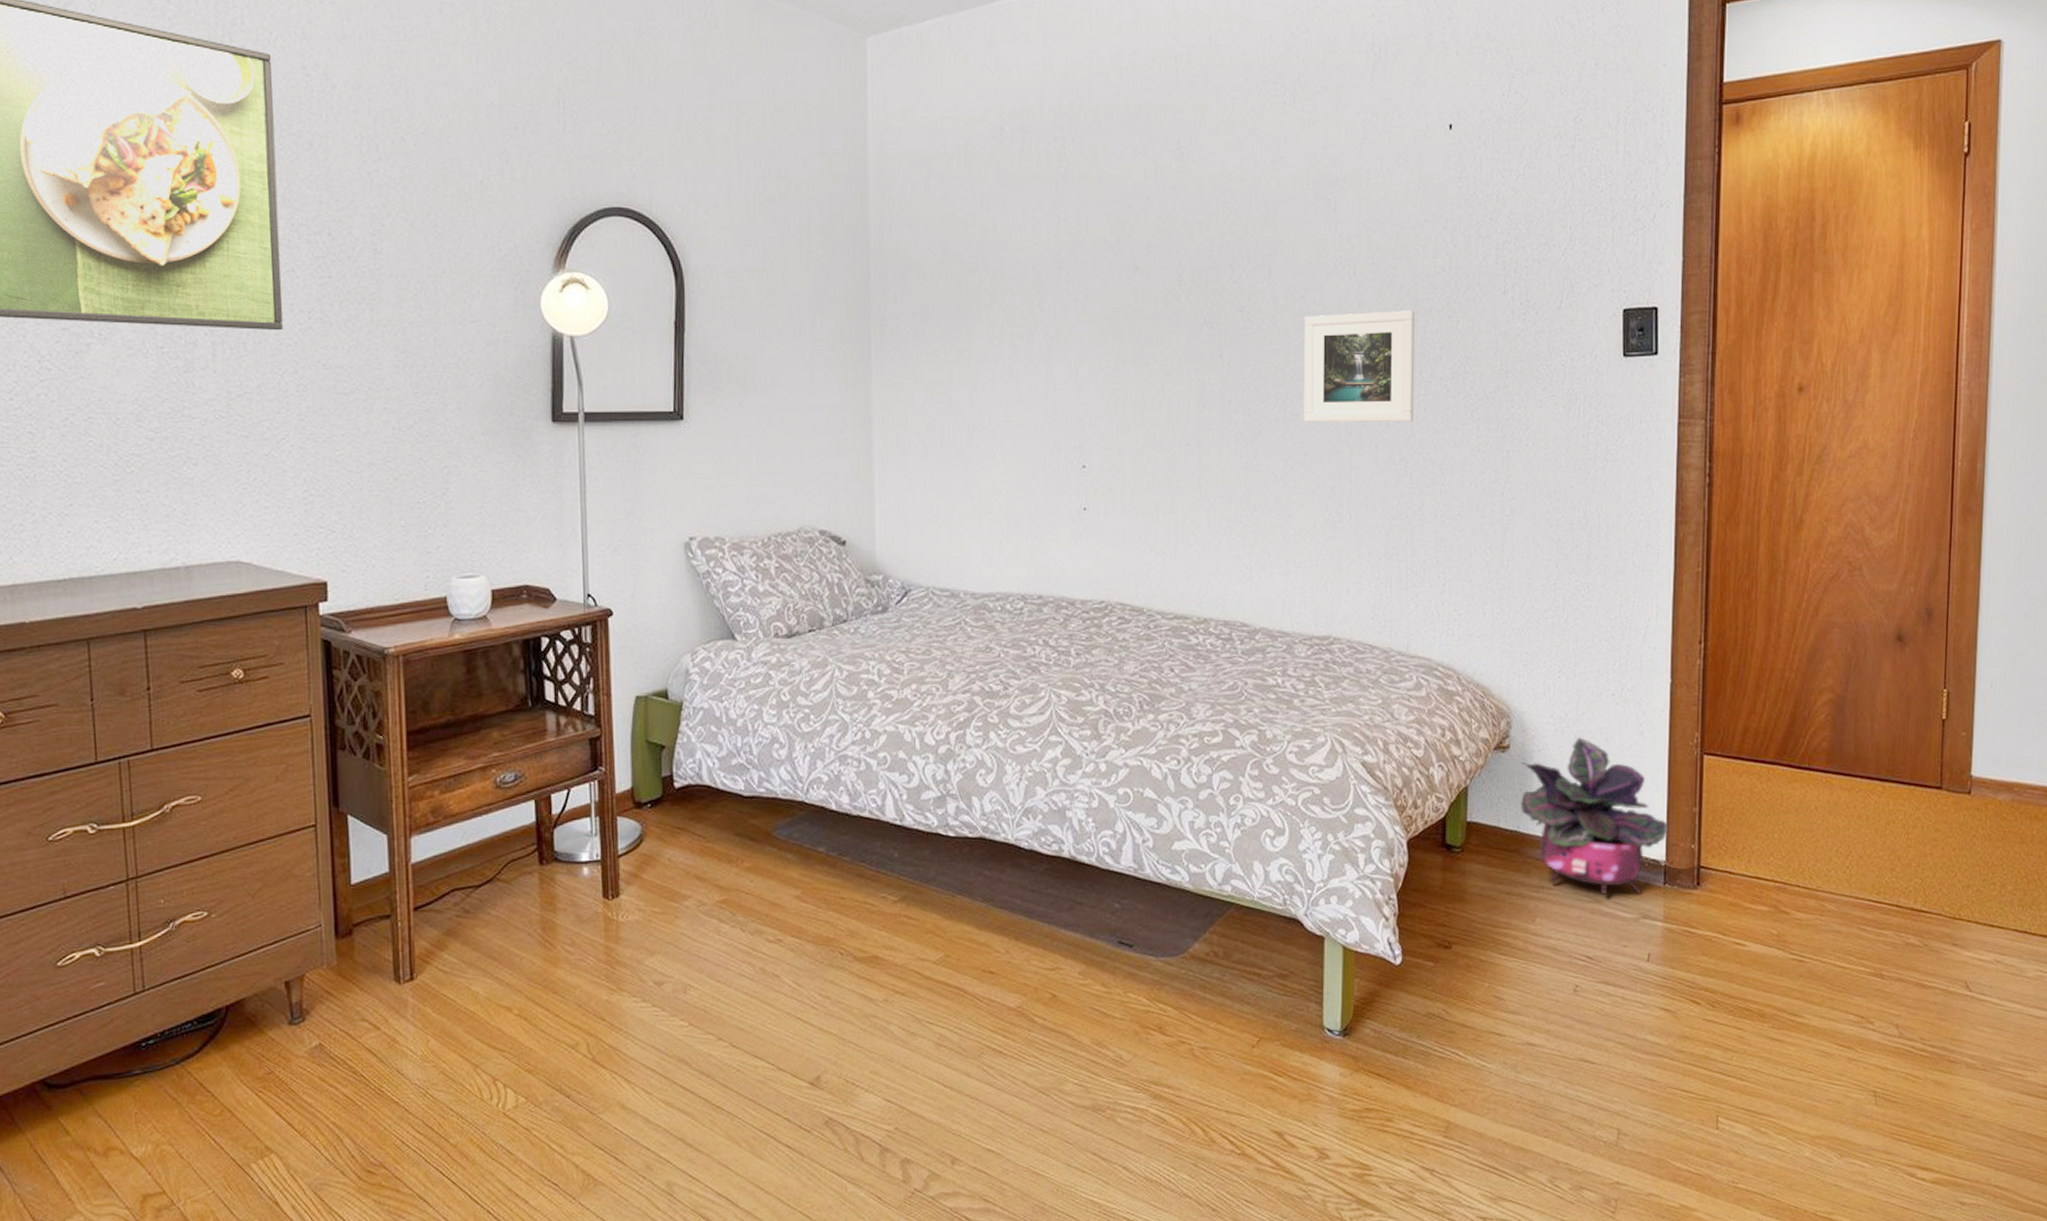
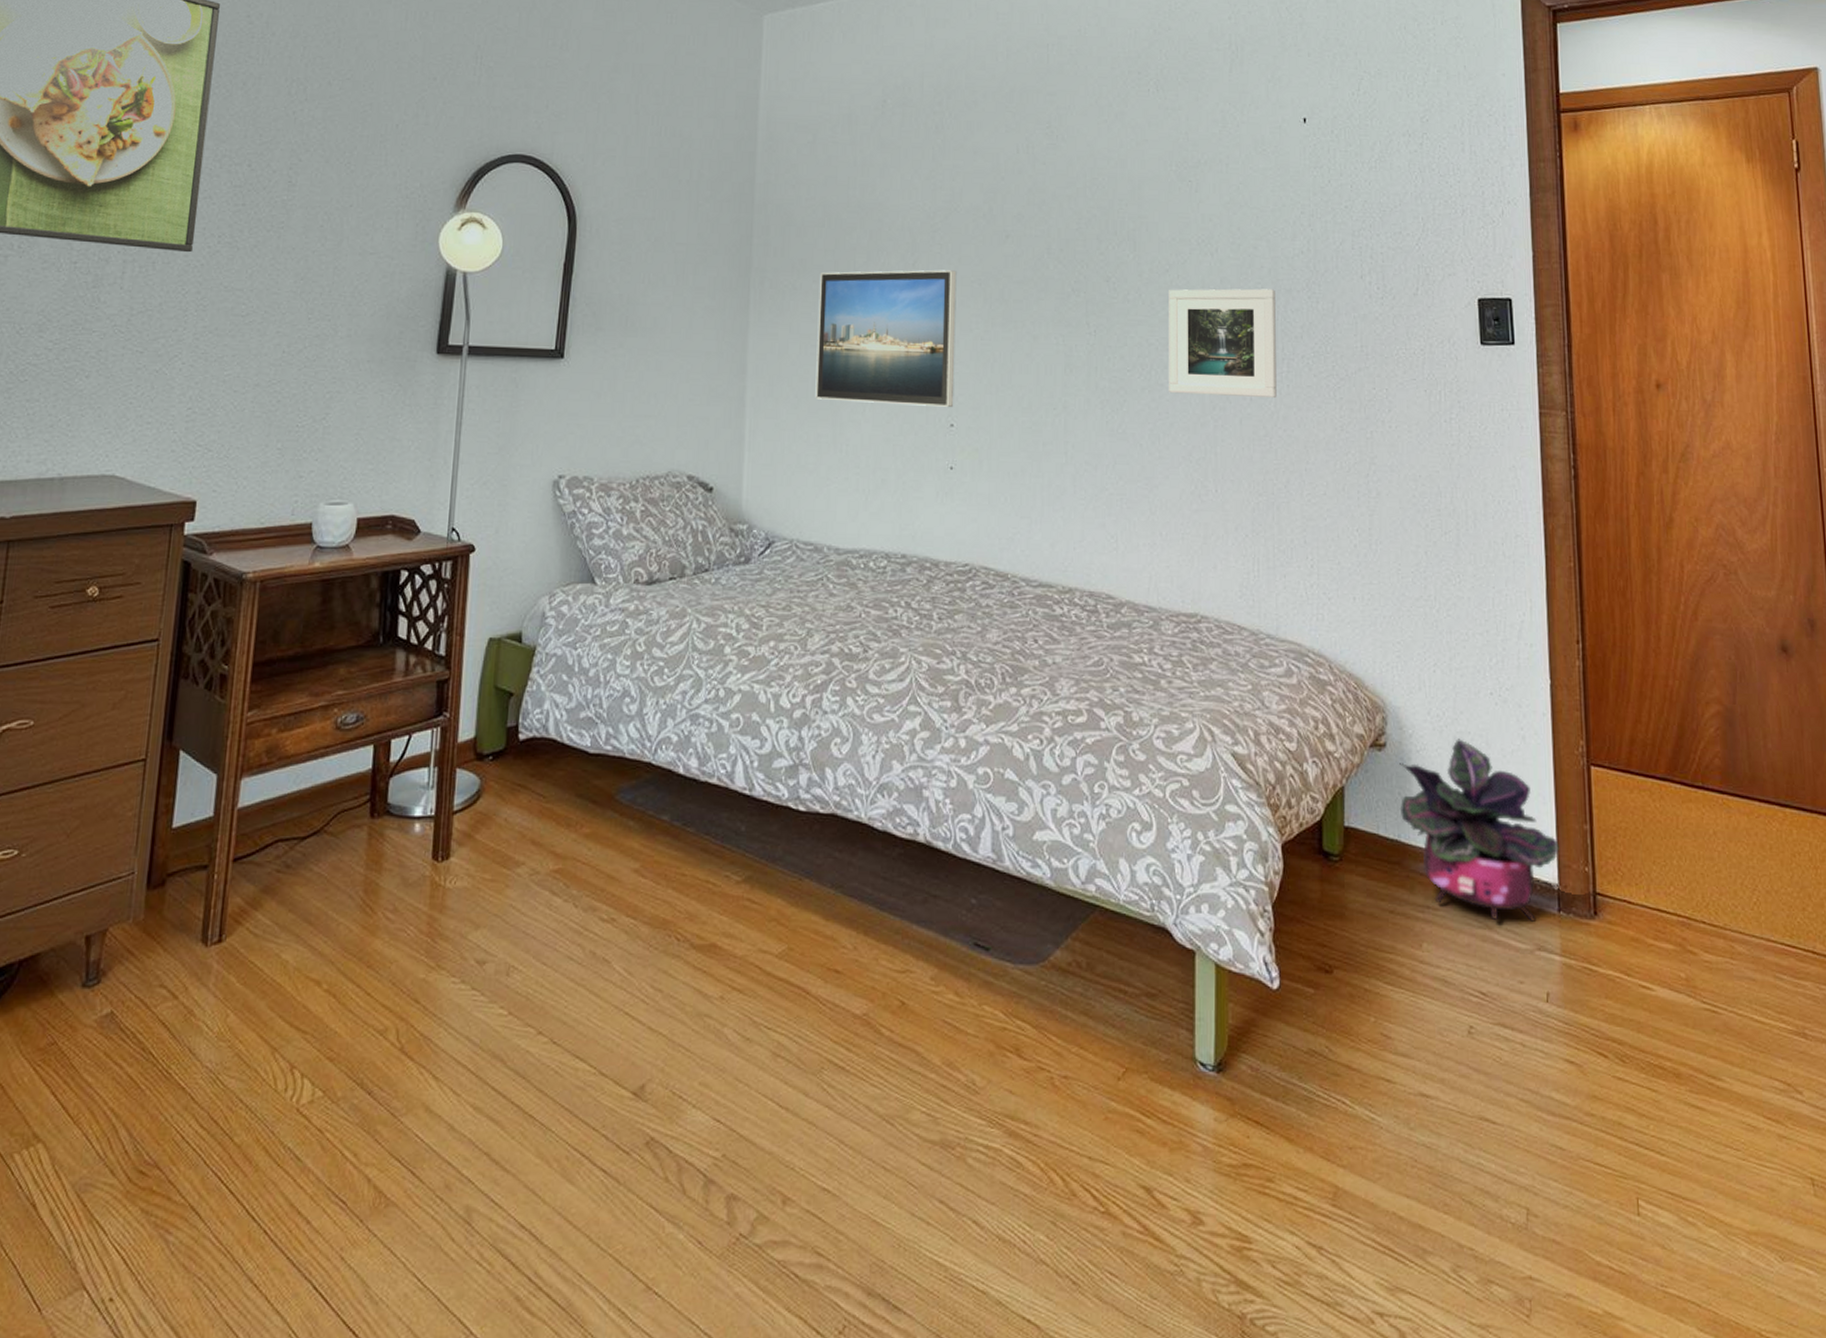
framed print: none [942,308,1086,449] -> present [815,270,957,407]

